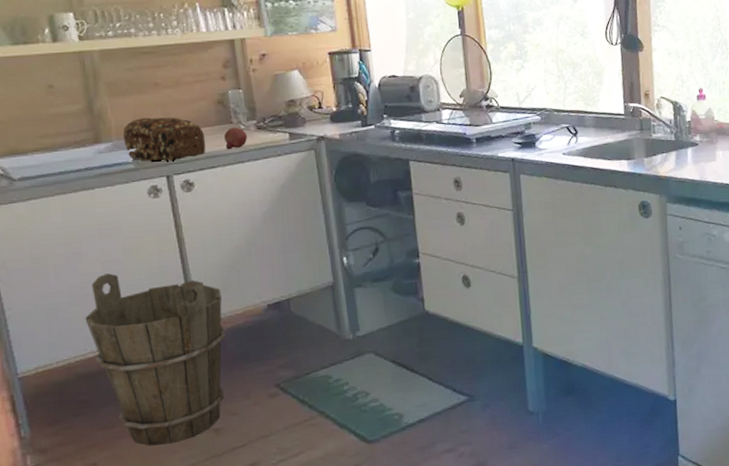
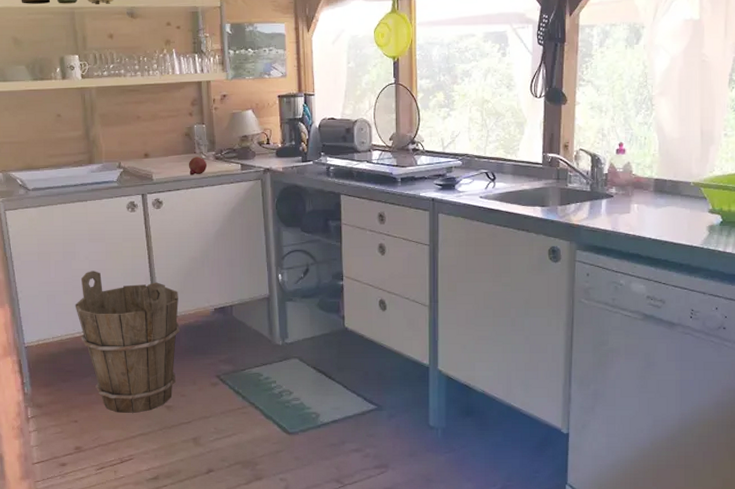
bread loaf: present [122,117,206,162] -> none [110,145,174,182]

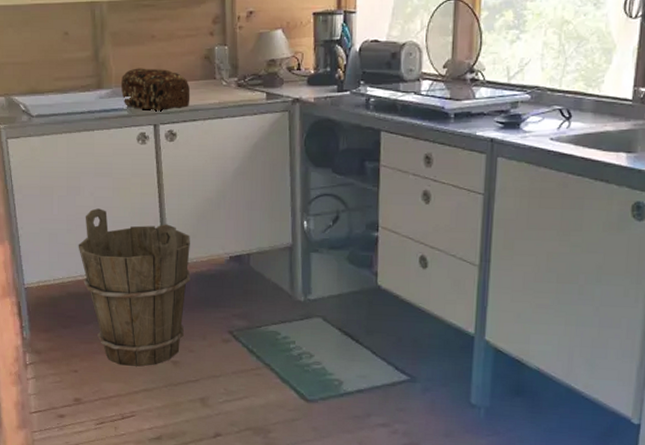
bread loaf: none [110,145,174,182] -> present [120,68,191,111]
fruit: present [188,157,208,175] -> none [206,83,228,105]

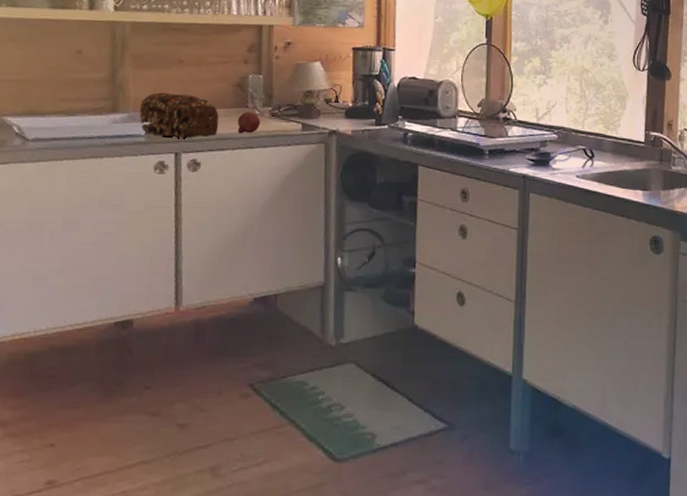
bucket: present [78,208,191,367] -> none [70,245,210,434]
fruit: none [206,83,228,105] -> present [237,112,261,134]

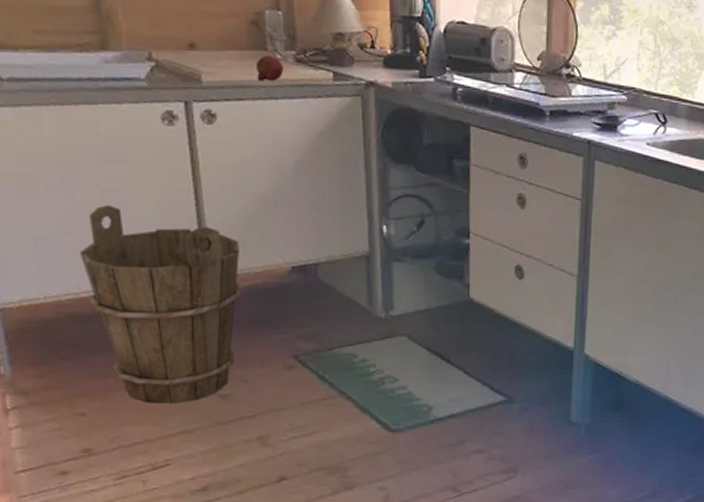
bucket: none [70,245,210,434] -> present [79,205,241,404]
bread loaf: present [139,92,219,138] -> none [135,27,234,85]

